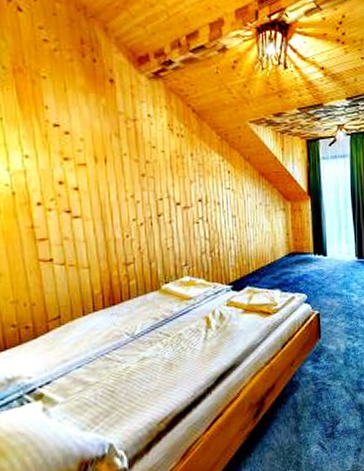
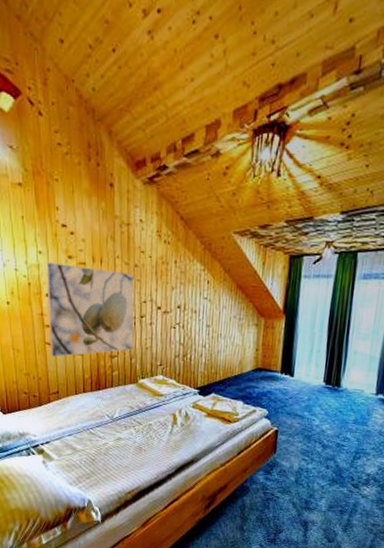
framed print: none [35,166,152,276] -> present [46,261,134,357]

